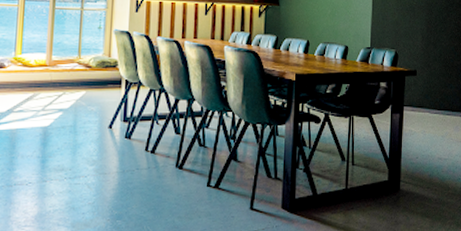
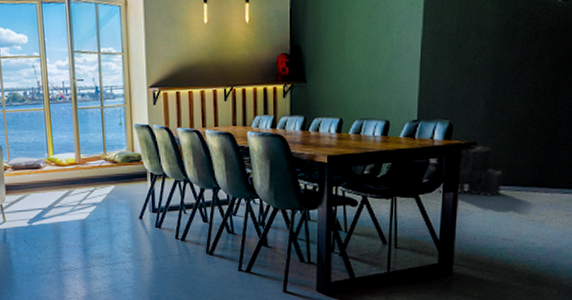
storage crate: none [387,73,438,119] -> present [438,145,504,197]

